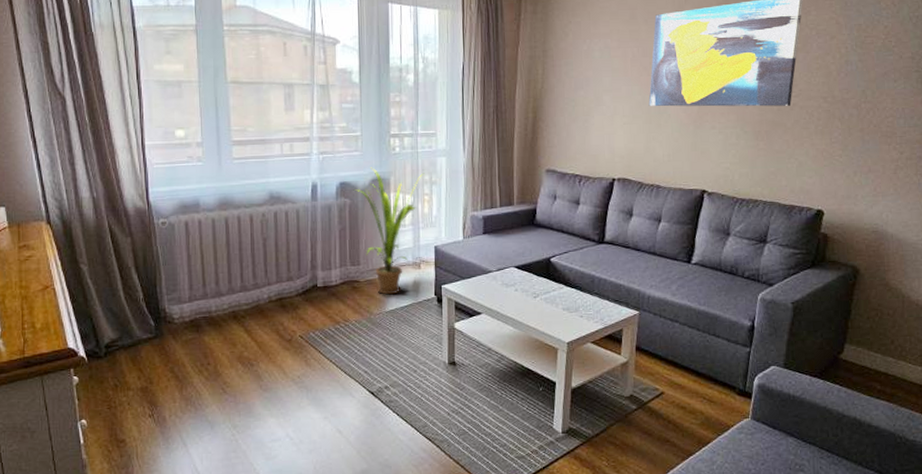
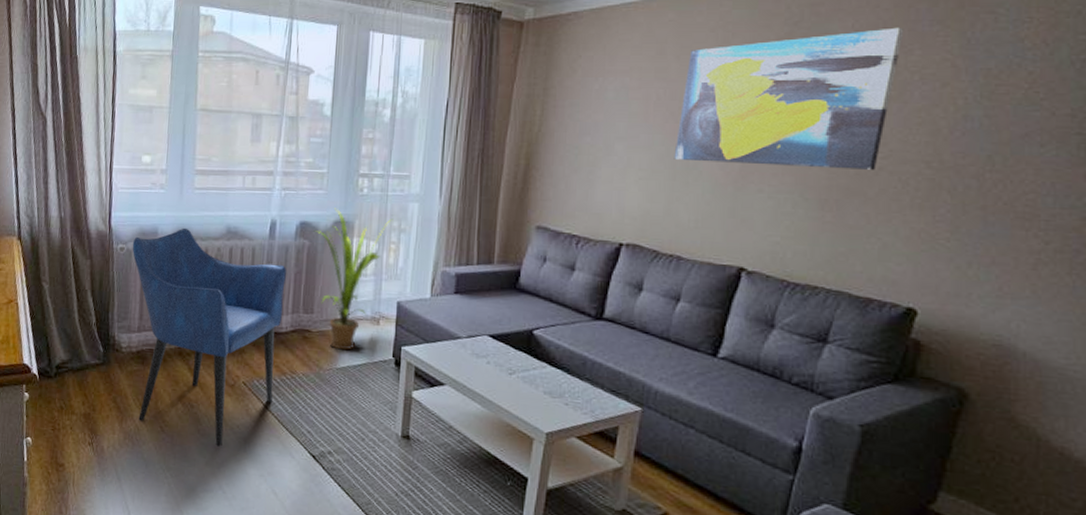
armchair: none [174,197,331,398] -> present [132,227,286,447]

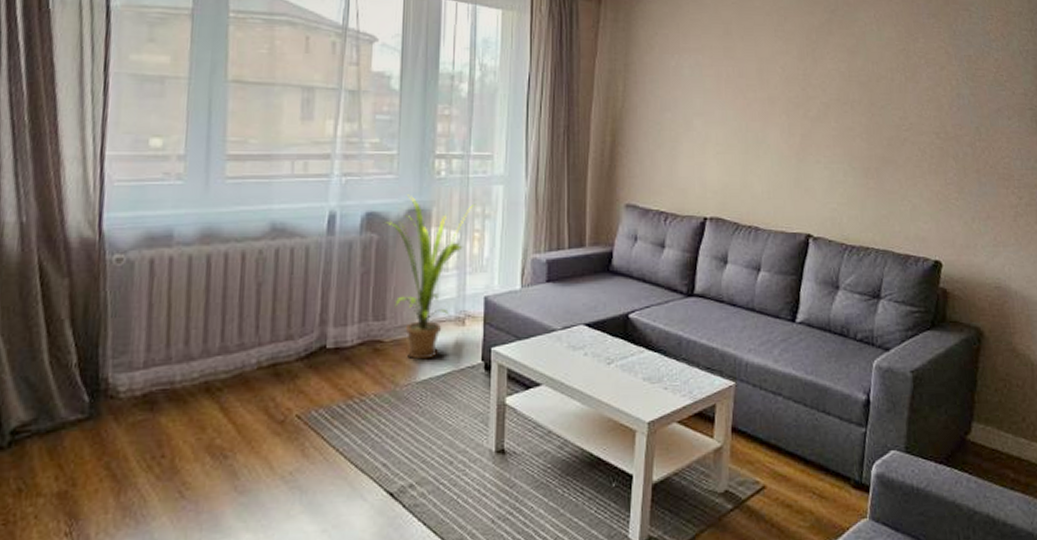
armchair: present [132,227,286,447] -> none [134,227,350,504]
wall art: present [674,27,904,170] -> none [745,18,911,141]

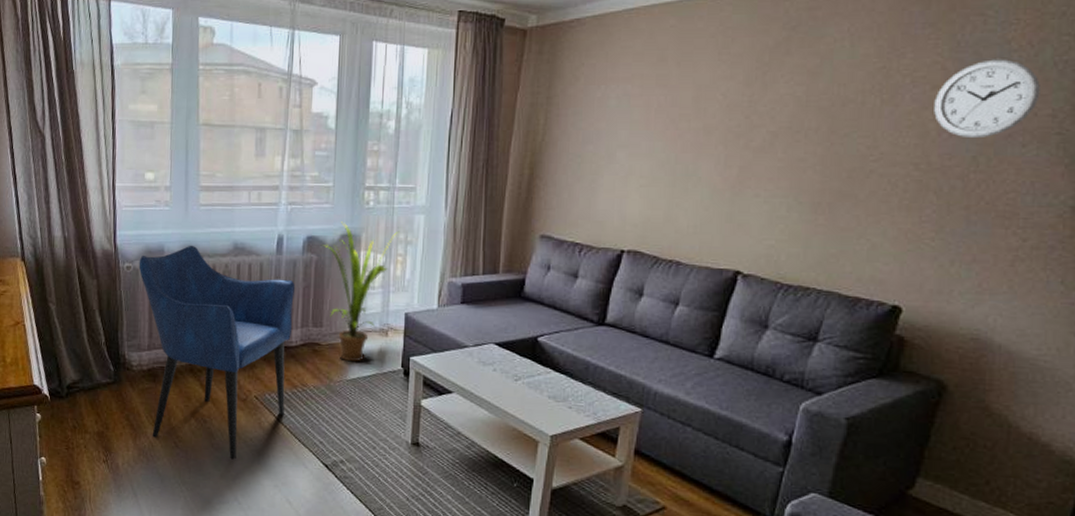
armchair: none [134,227,350,504] -> present [138,245,295,460]
wall clock: none [943,46,1015,112] -> present [934,59,1040,139]

